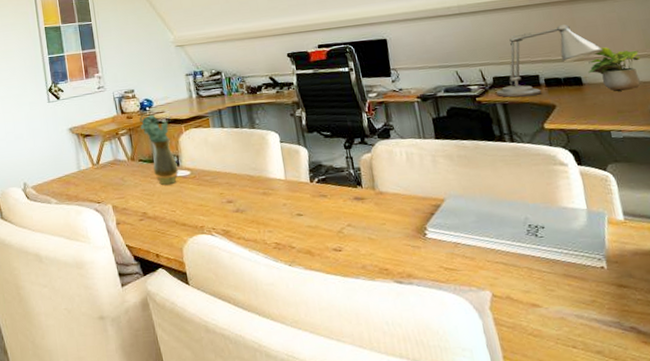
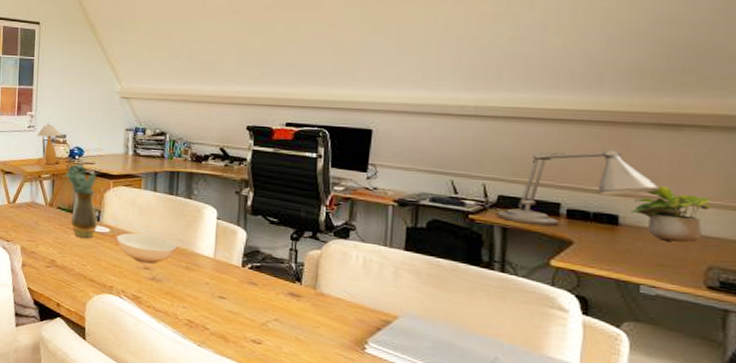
table lamp: none [107,81,130,121] -> present [36,123,62,165]
bowl: none [197,169,252,198] -> present [116,233,177,264]

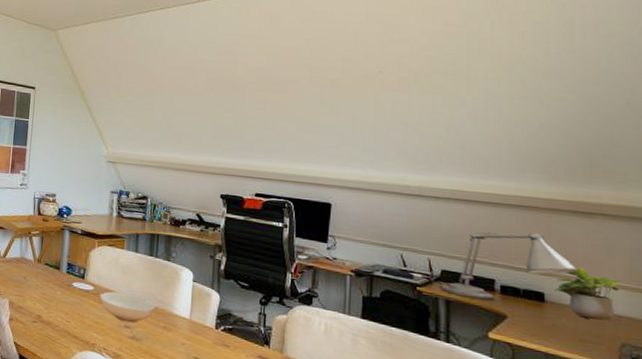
table lamp: present [36,123,62,165] -> none [28,182,52,223]
vase: present [66,160,97,239] -> none [54,218,83,296]

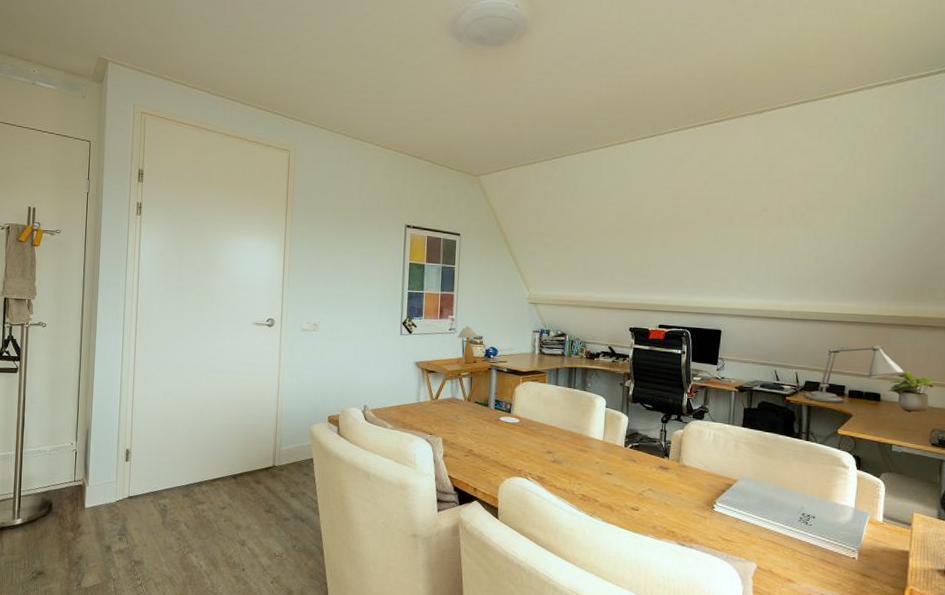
table lamp: none [28,182,52,223] -> present [457,325,479,364]
bowl: present [99,291,156,323] -> none [524,422,574,449]

